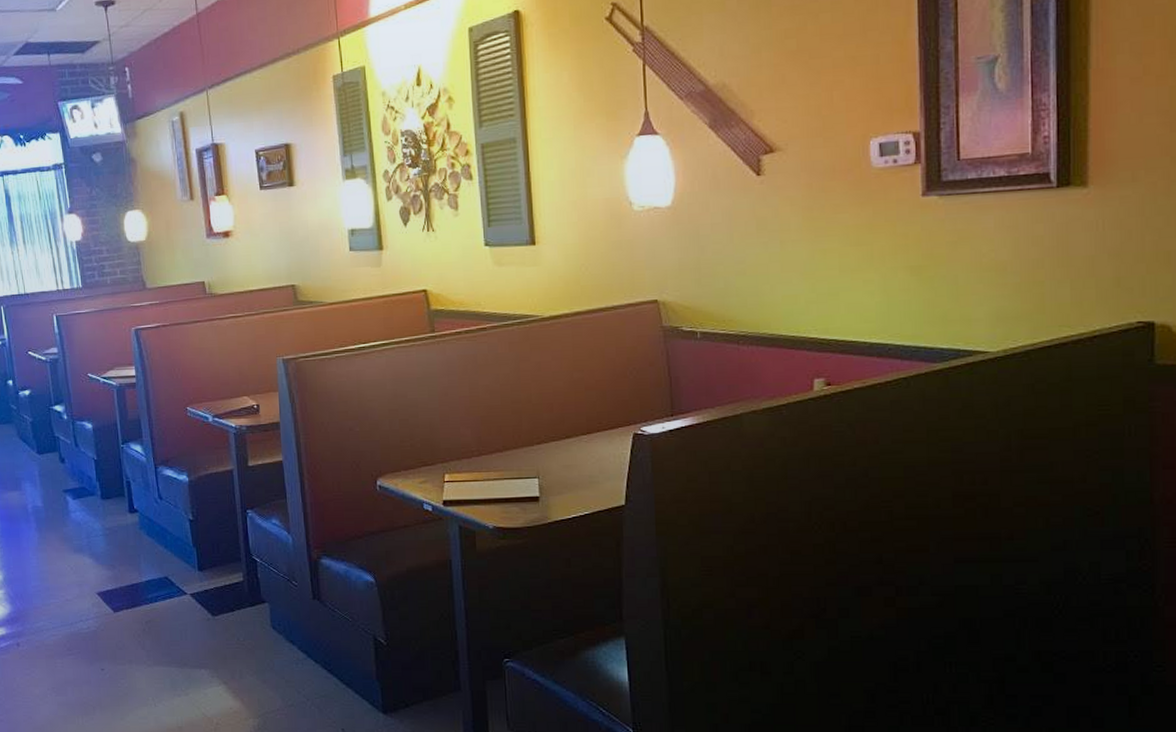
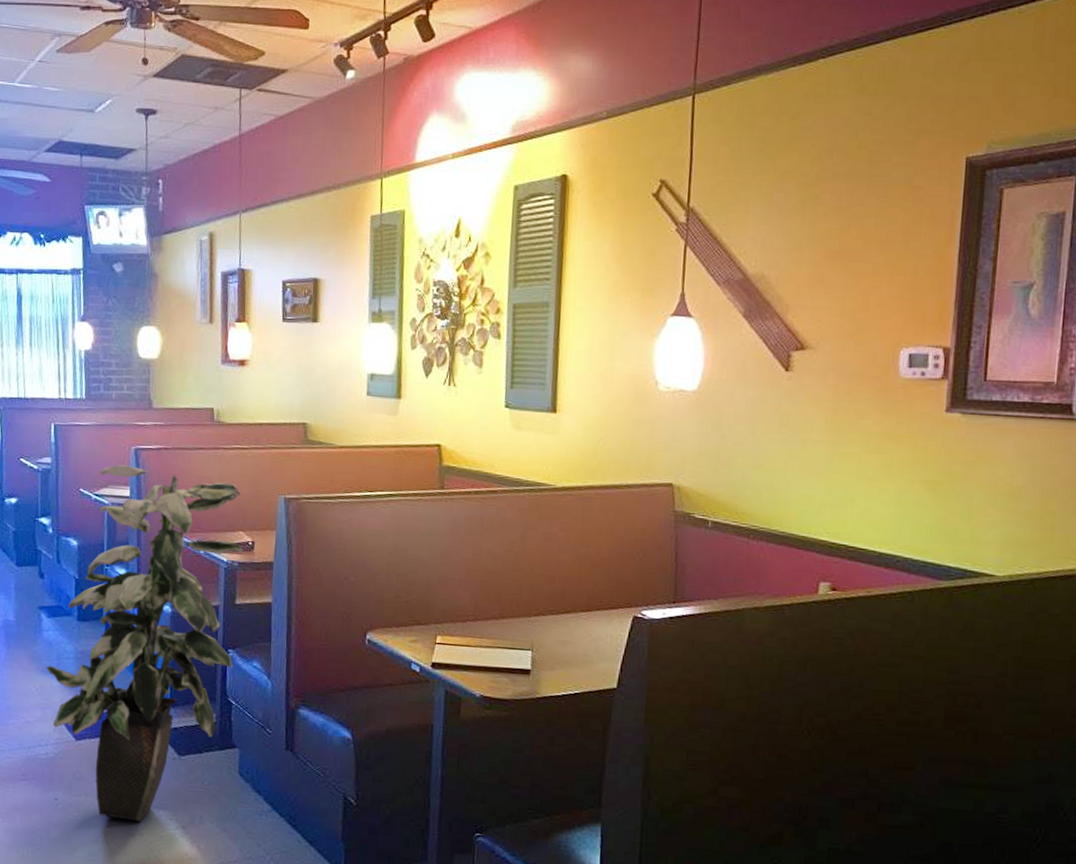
indoor plant: none [77,346,254,682] -> present [45,465,243,822]

